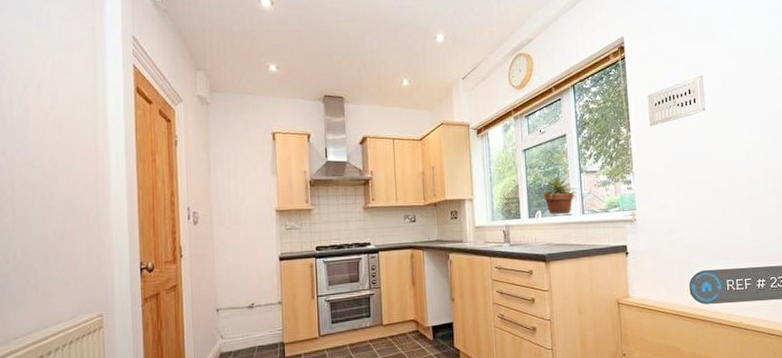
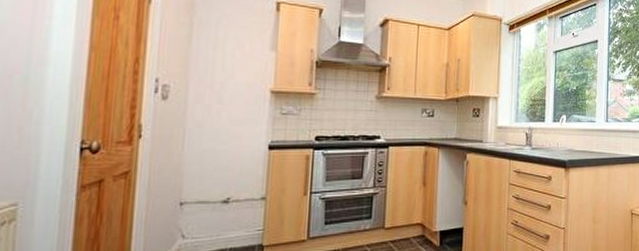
potted plant: present [541,175,578,215] -> none [568,82,605,121]

